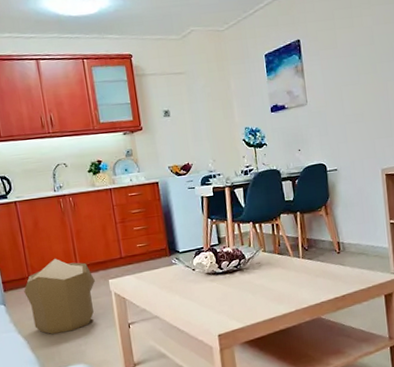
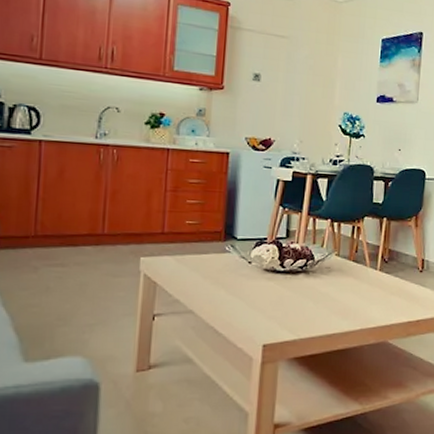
pouf: present [24,259,95,334] -> none [23,220,122,313]

